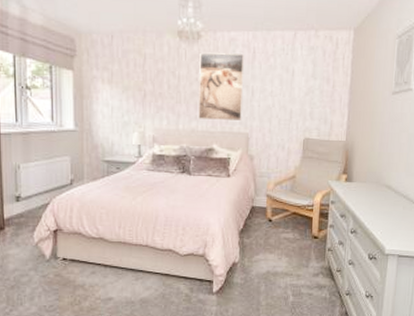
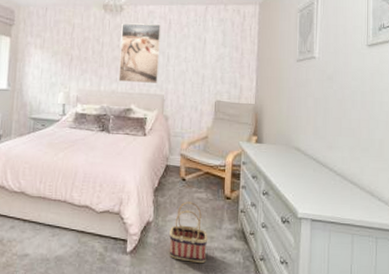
basket: none [255,242,295,300] -> present [169,201,208,264]

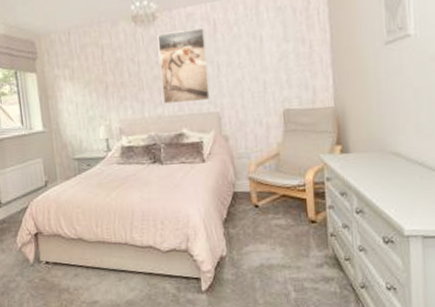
basket: present [169,201,208,264] -> none [247,230,295,297]

